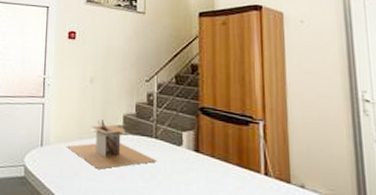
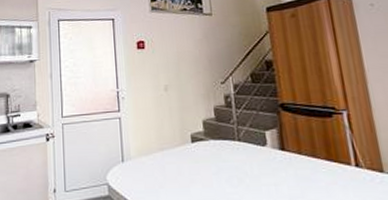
architectural model: present [66,119,156,169] -> none [148,127,242,179]

